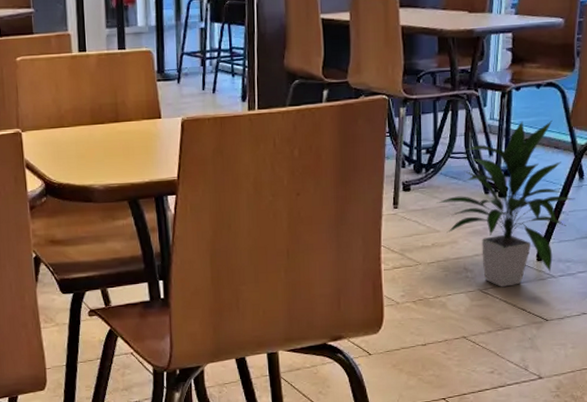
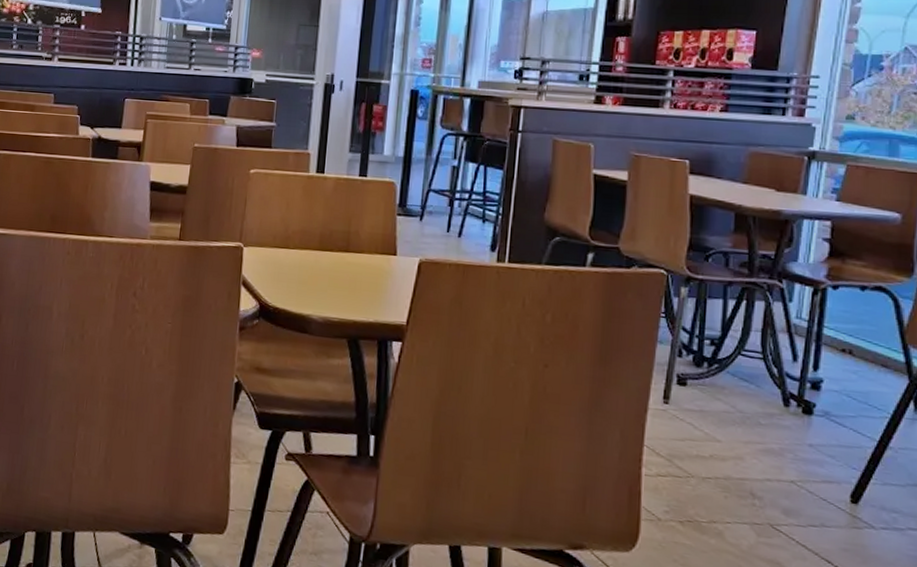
indoor plant: present [437,121,576,287] -> none [719,326,908,528]

